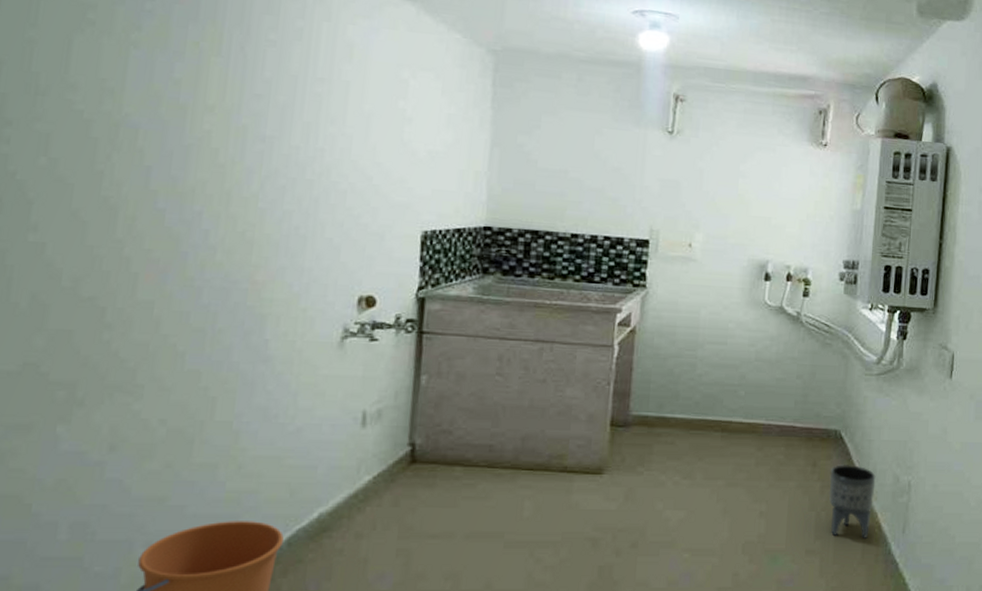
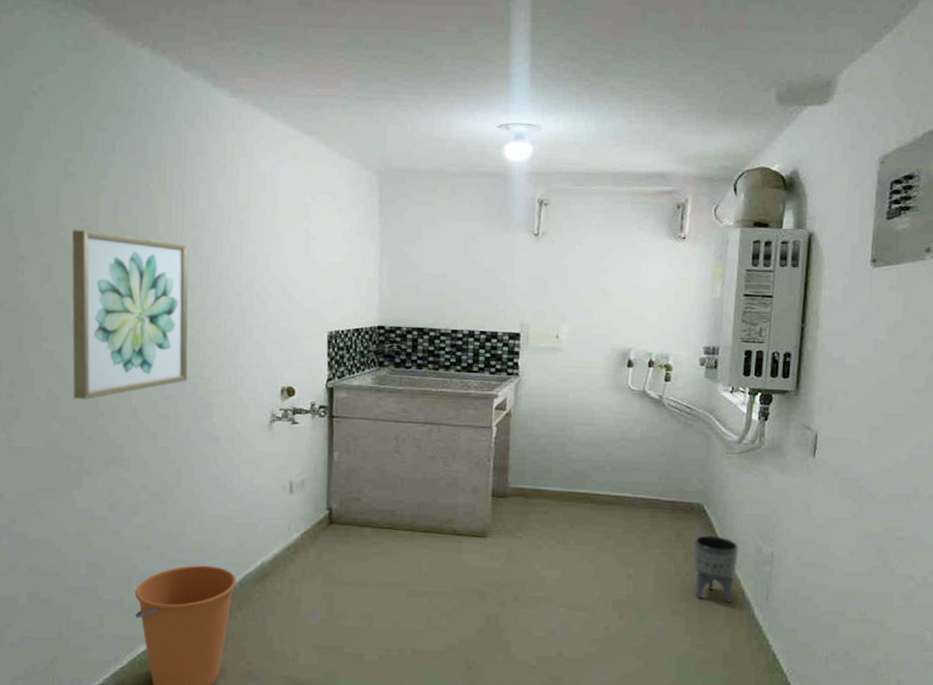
wall art: none [68,91,247,309] -> present [71,229,189,400]

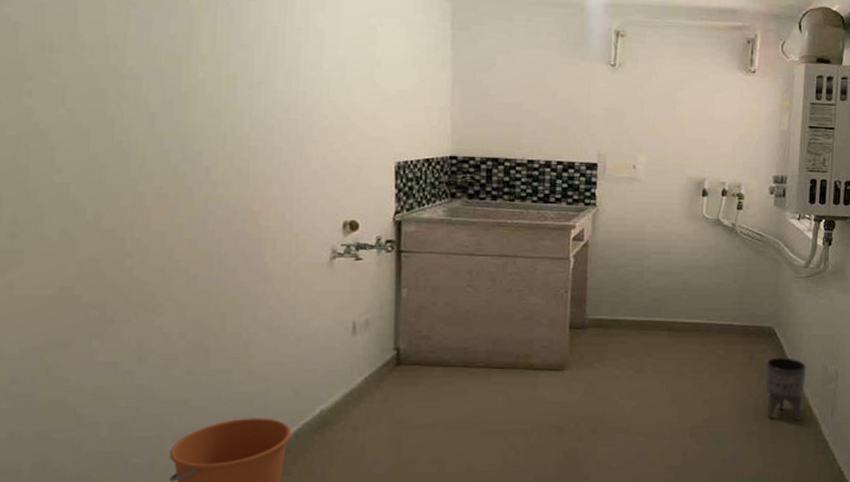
wall art: present [71,229,189,400] -> none [92,47,237,239]

